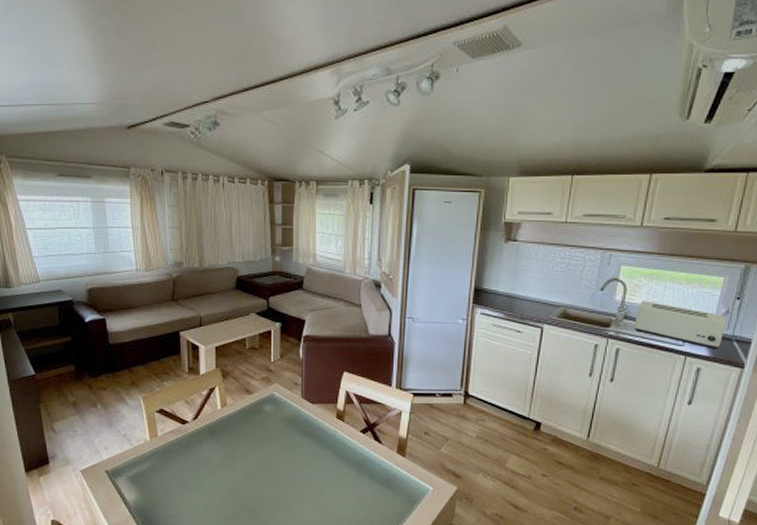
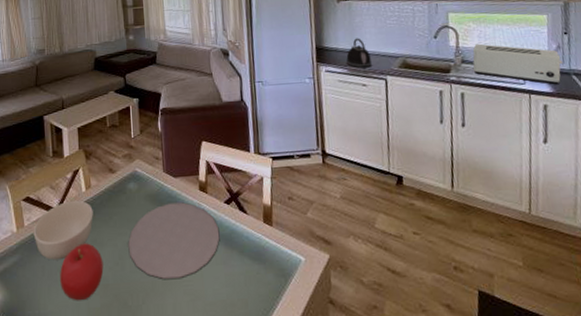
bowl: none [166,416,228,470] -> present [33,200,93,260]
fruit: none [192,456,236,507] -> present [60,243,104,301]
placemat: none [261,427,353,495] -> present [128,202,220,279]
kettle: none [504,282,530,314] -> present [346,38,372,69]

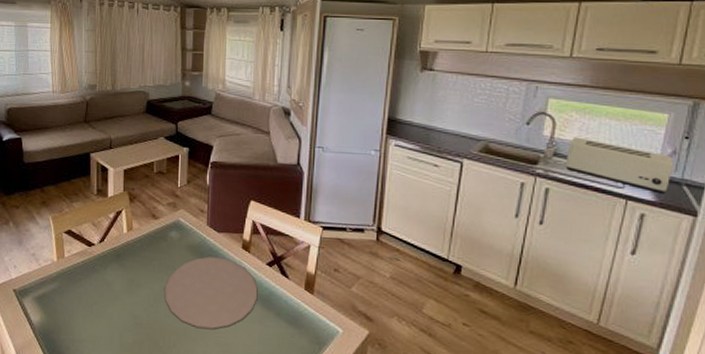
bowl: present [33,200,93,260] -> none [73,239,133,294]
fruit: present [60,243,104,301] -> none [95,282,139,335]
kettle: present [346,38,372,69] -> none [420,113,449,148]

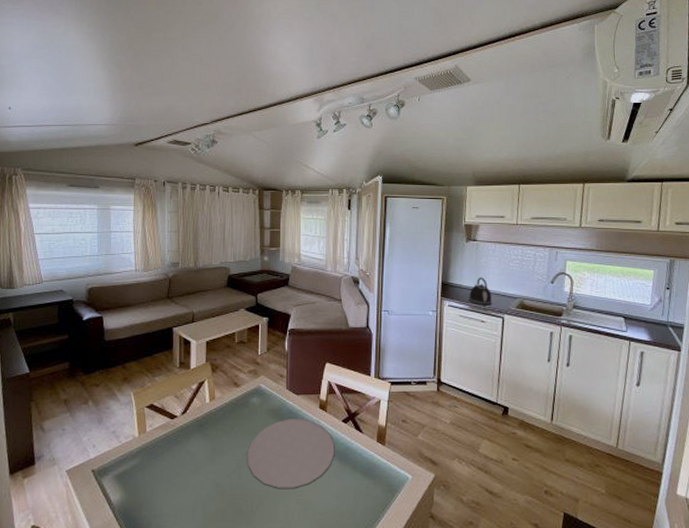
kettle: none [420,113,449,148] -> present [469,277,492,306]
toaster: present [565,137,676,194] -> none [582,291,663,335]

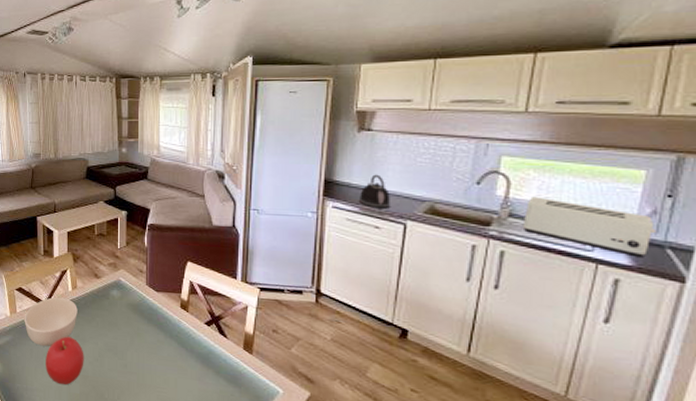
bowl: none [155,410,215,466] -> present [24,297,78,347]
fruit: none [178,451,221,505] -> present [46,336,84,386]
placemat: present [247,419,335,488] -> none [108,315,197,384]
toaster: none [582,291,663,335] -> present [522,196,657,258]

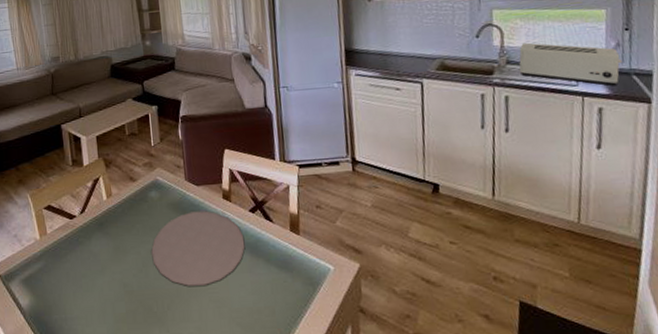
bowl: present [24,297,78,347] -> none [56,208,116,267]
fruit: present [46,336,84,386] -> none [84,250,128,307]
placemat: none [108,315,197,384] -> present [151,211,245,286]
kettle: present [360,174,390,209] -> none [378,39,406,72]

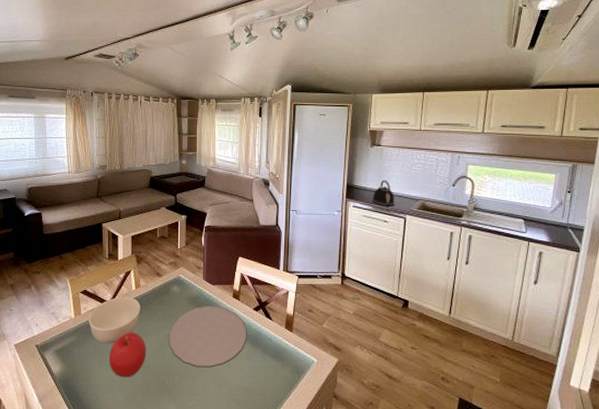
bowl: none [56,208,116,267] -> present [88,296,141,344]
fruit: none [84,250,128,307] -> present [109,332,147,378]
kettle: none [378,39,406,72] -> present [373,180,394,207]
toaster: present [518,42,623,86] -> none [482,194,563,236]

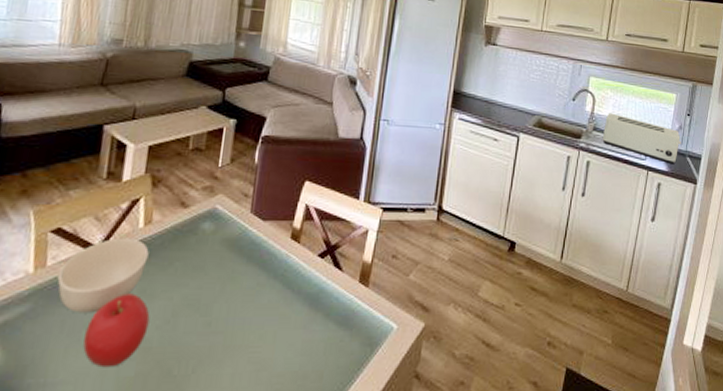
placemat: present [168,306,247,367] -> none [186,251,306,343]
kettle: present [373,180,394,207] -> none [482,87,508,122]
toaster: none [482,194,563,236] -> present [602,112,682,165]

